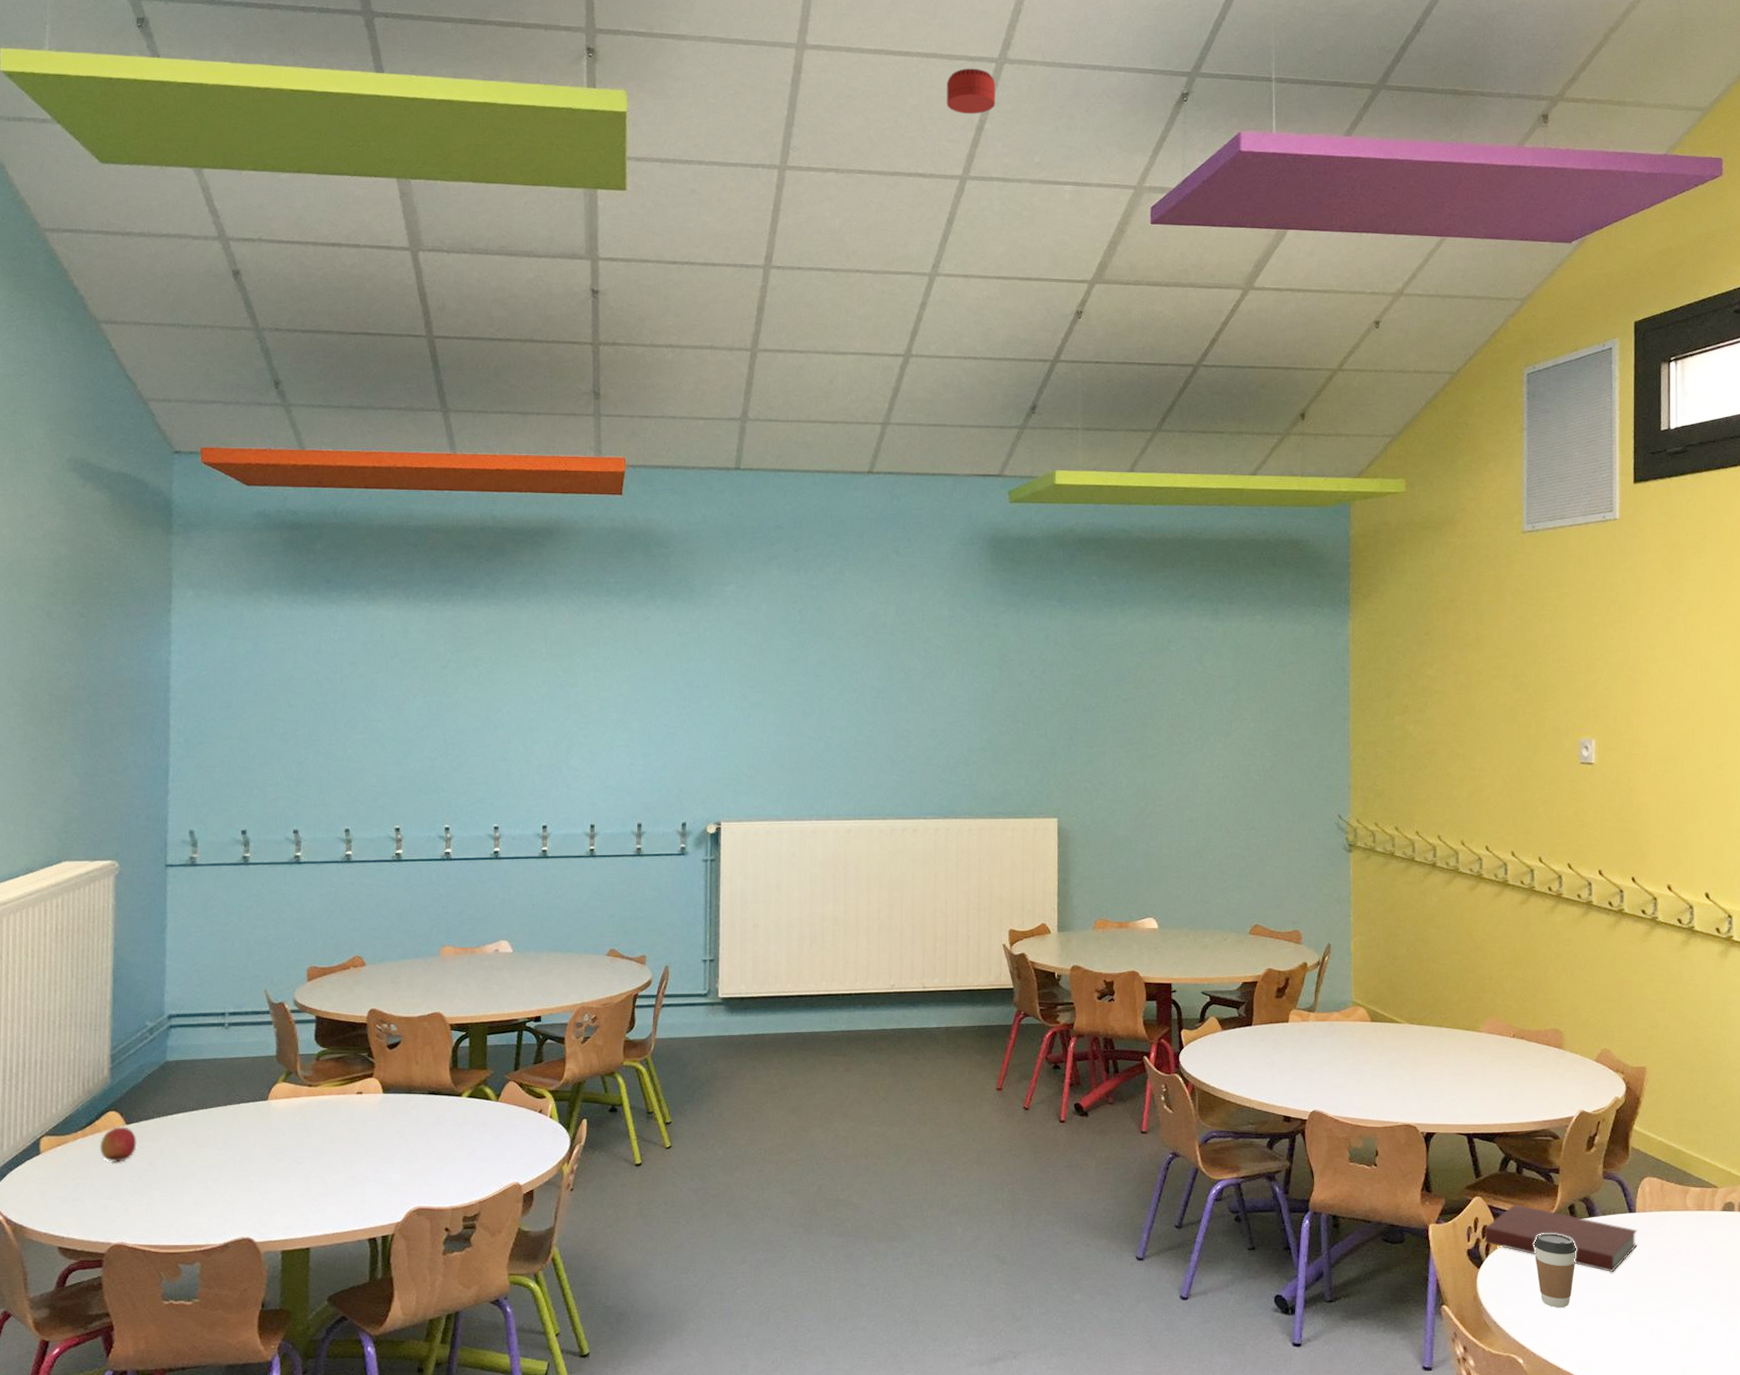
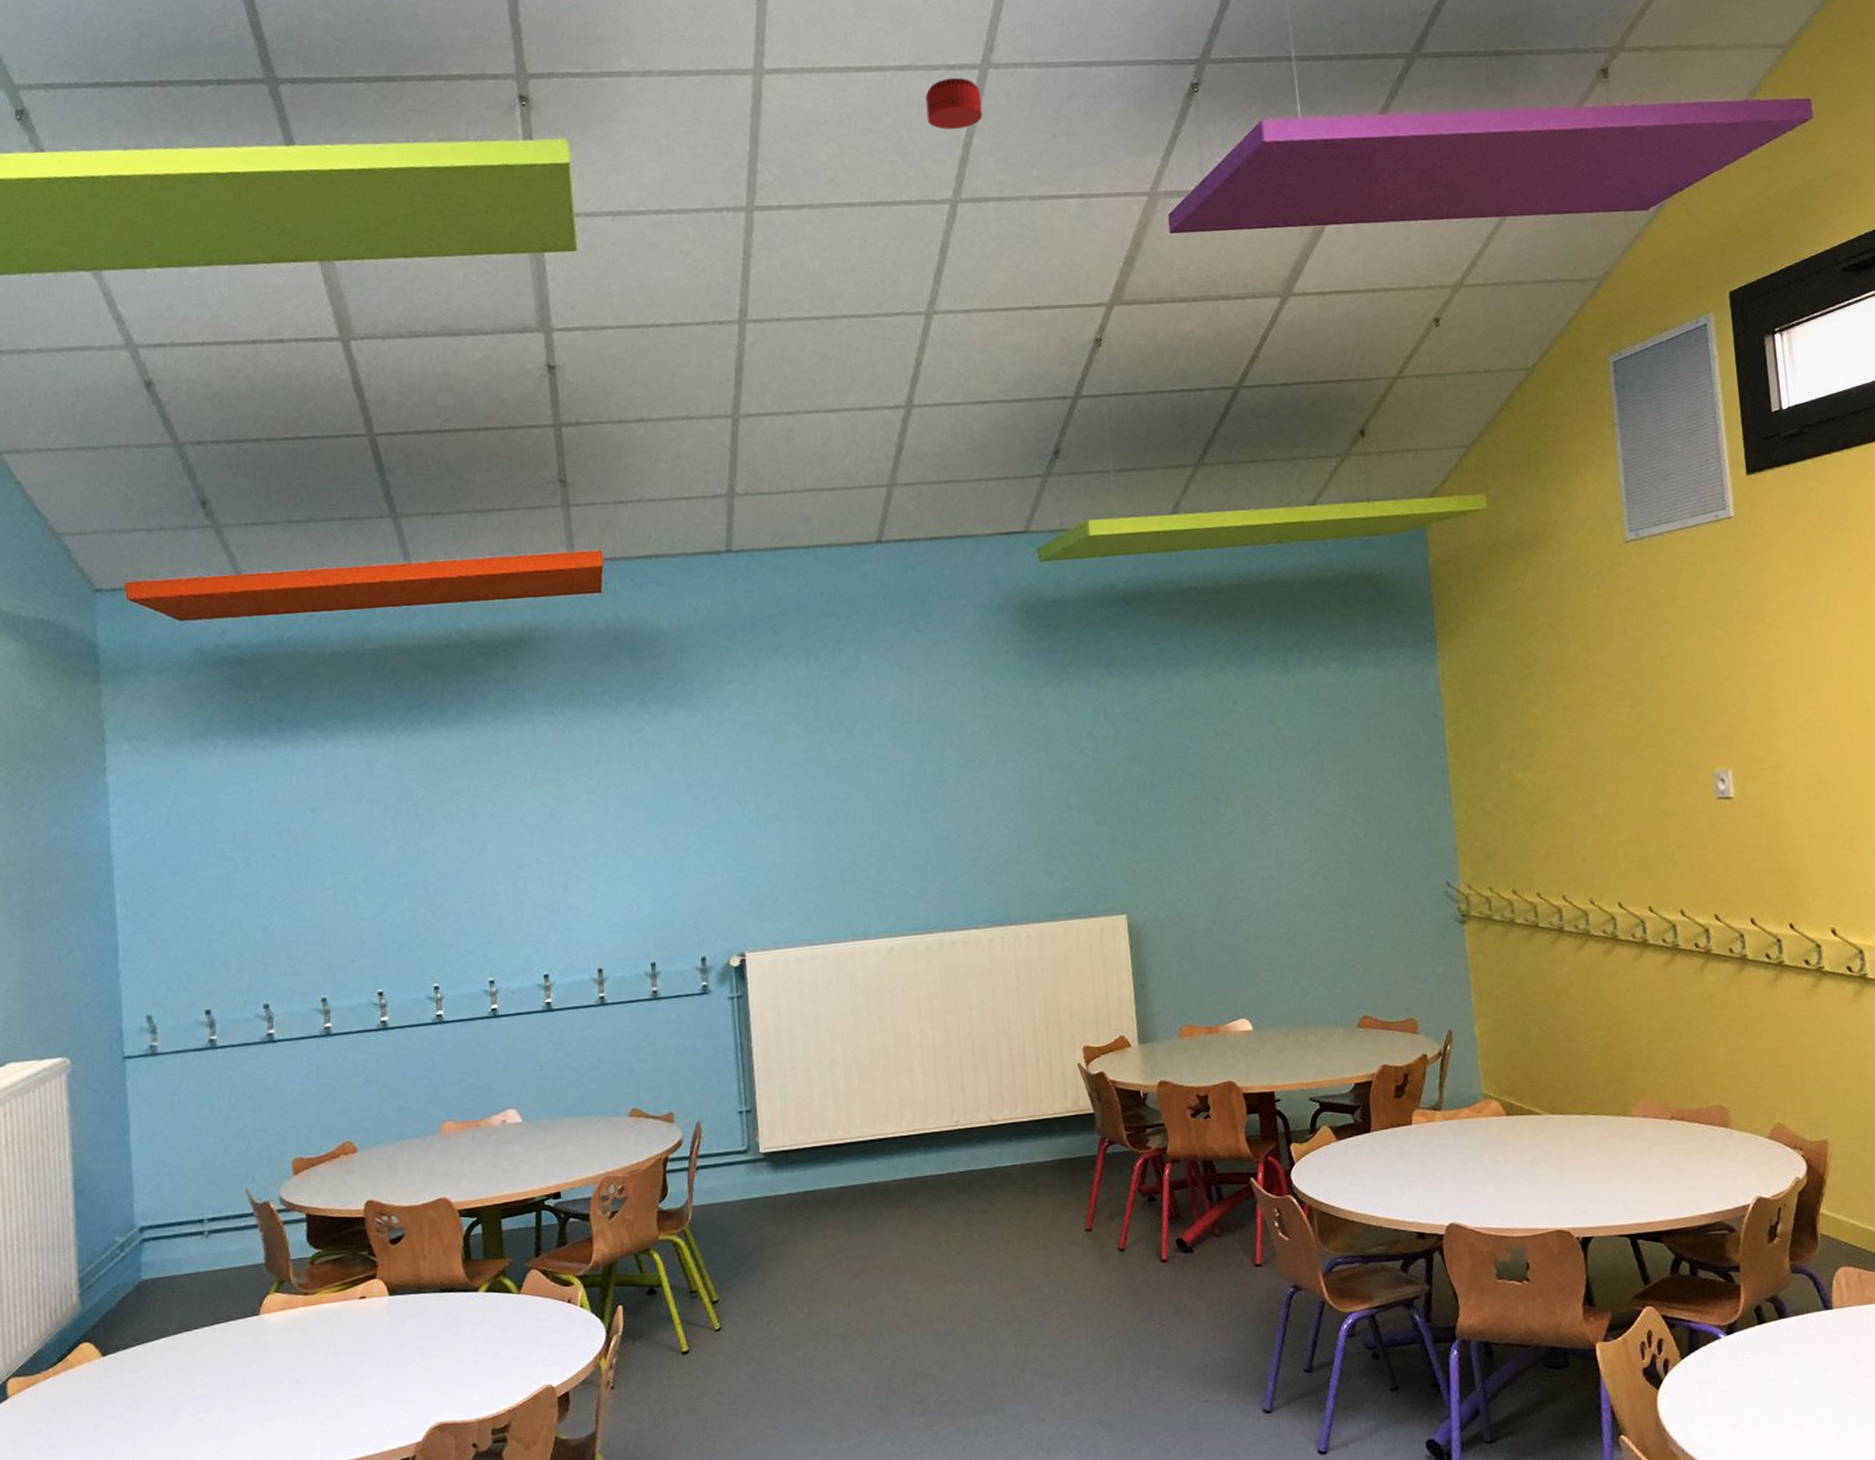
apple: present [100,1127,137,1163] -> none [74,1359,116,1402]
notebook: present [1484,1204,1638,1273] -> none [1659,1311,1838,1382]
coffee cup: present [1534,1233,1576,1307] -> none [1718,1341,1769,1427]

